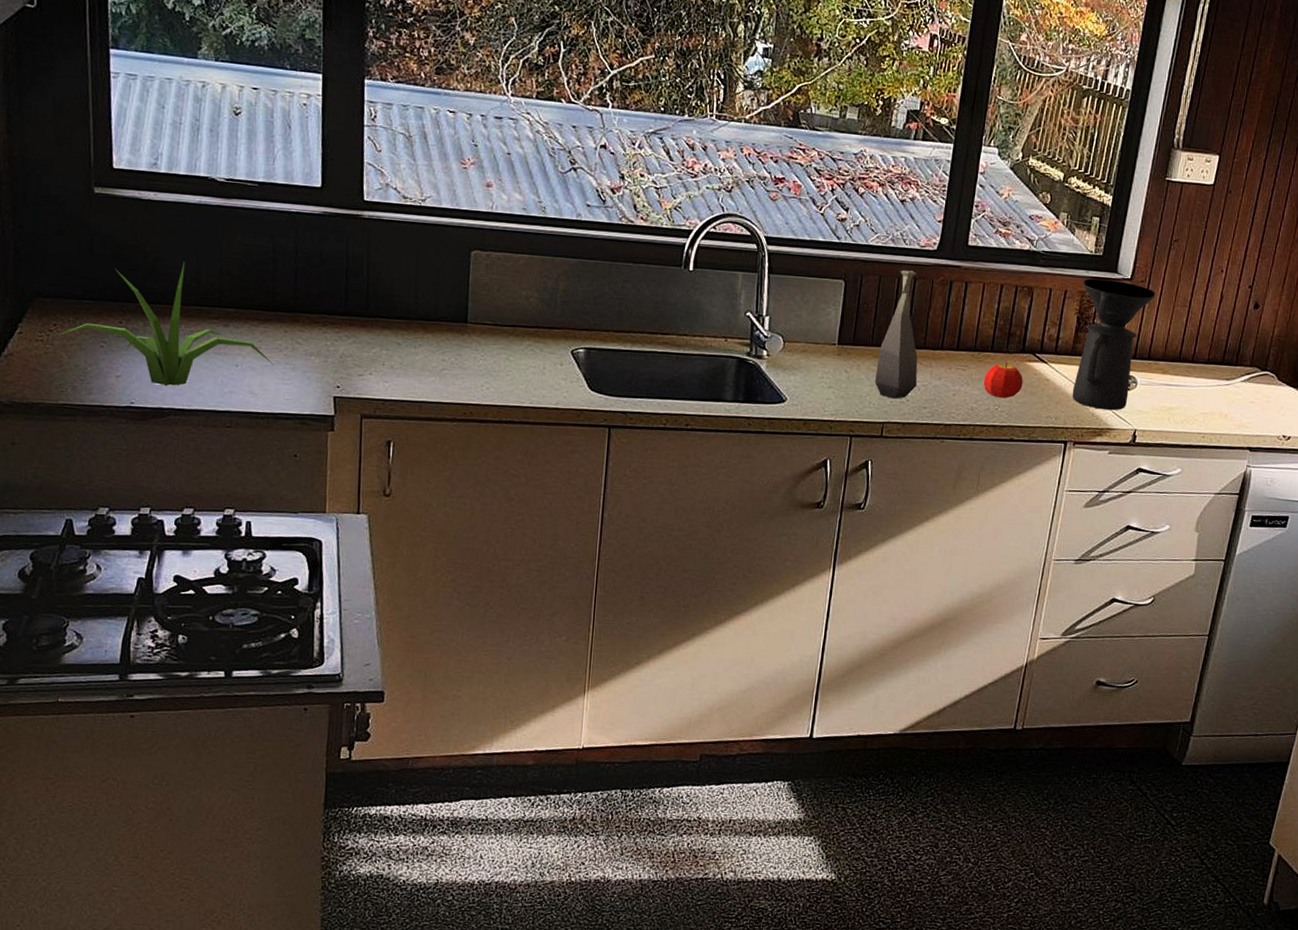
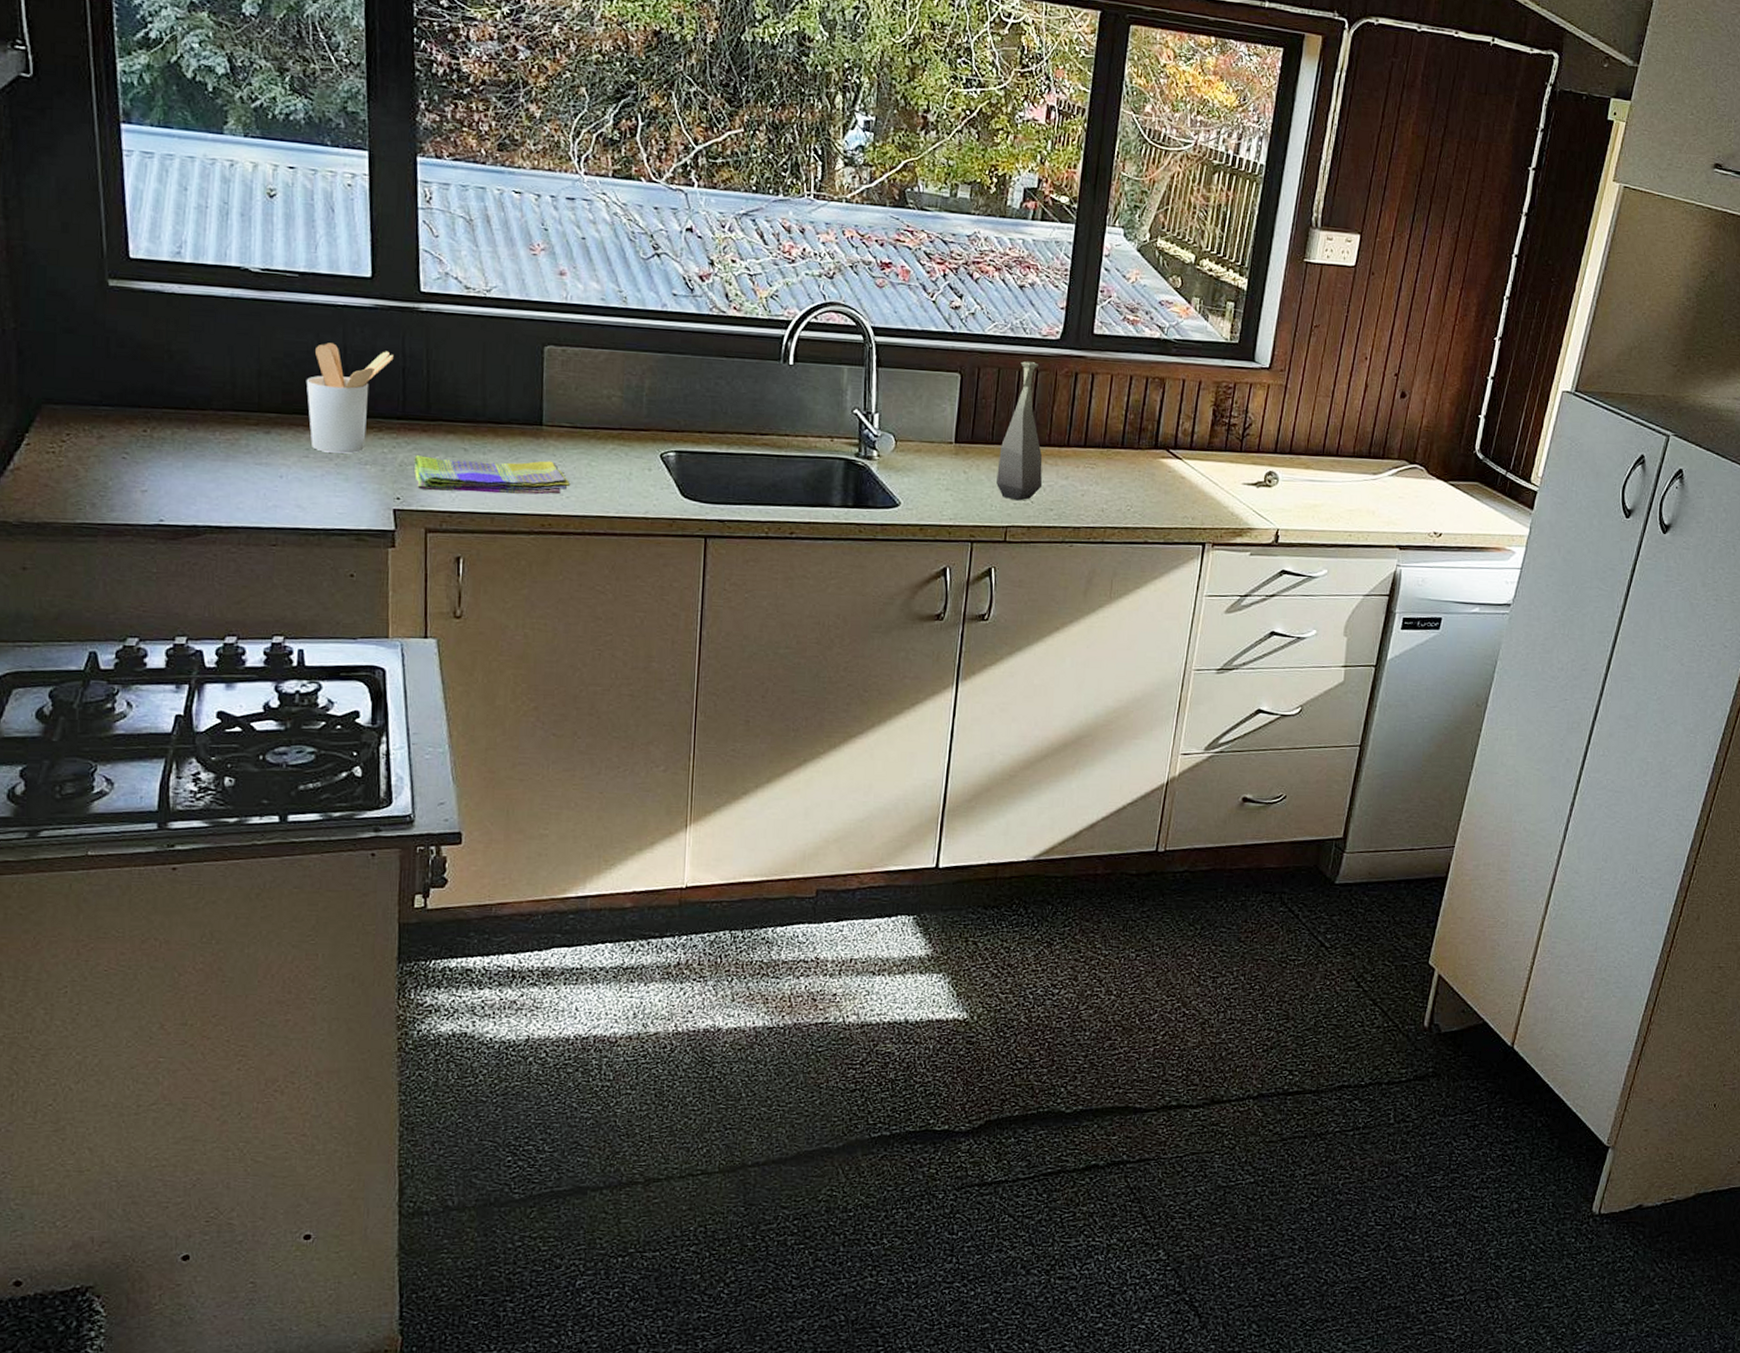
plant: present [55,262,273,387] -> none [69,362,322,502]
utensil holder: none [261,245,339,346] -> present [307,343,394,454]
dish towel: none [353,348,491,386] -> present [414,455,571,495]
fruit: present [983,362,1023,399] -> none [1114,459,1157,498]
coffee maker: present [1072,278,1156,411] -> none [1209,368,1296,509]

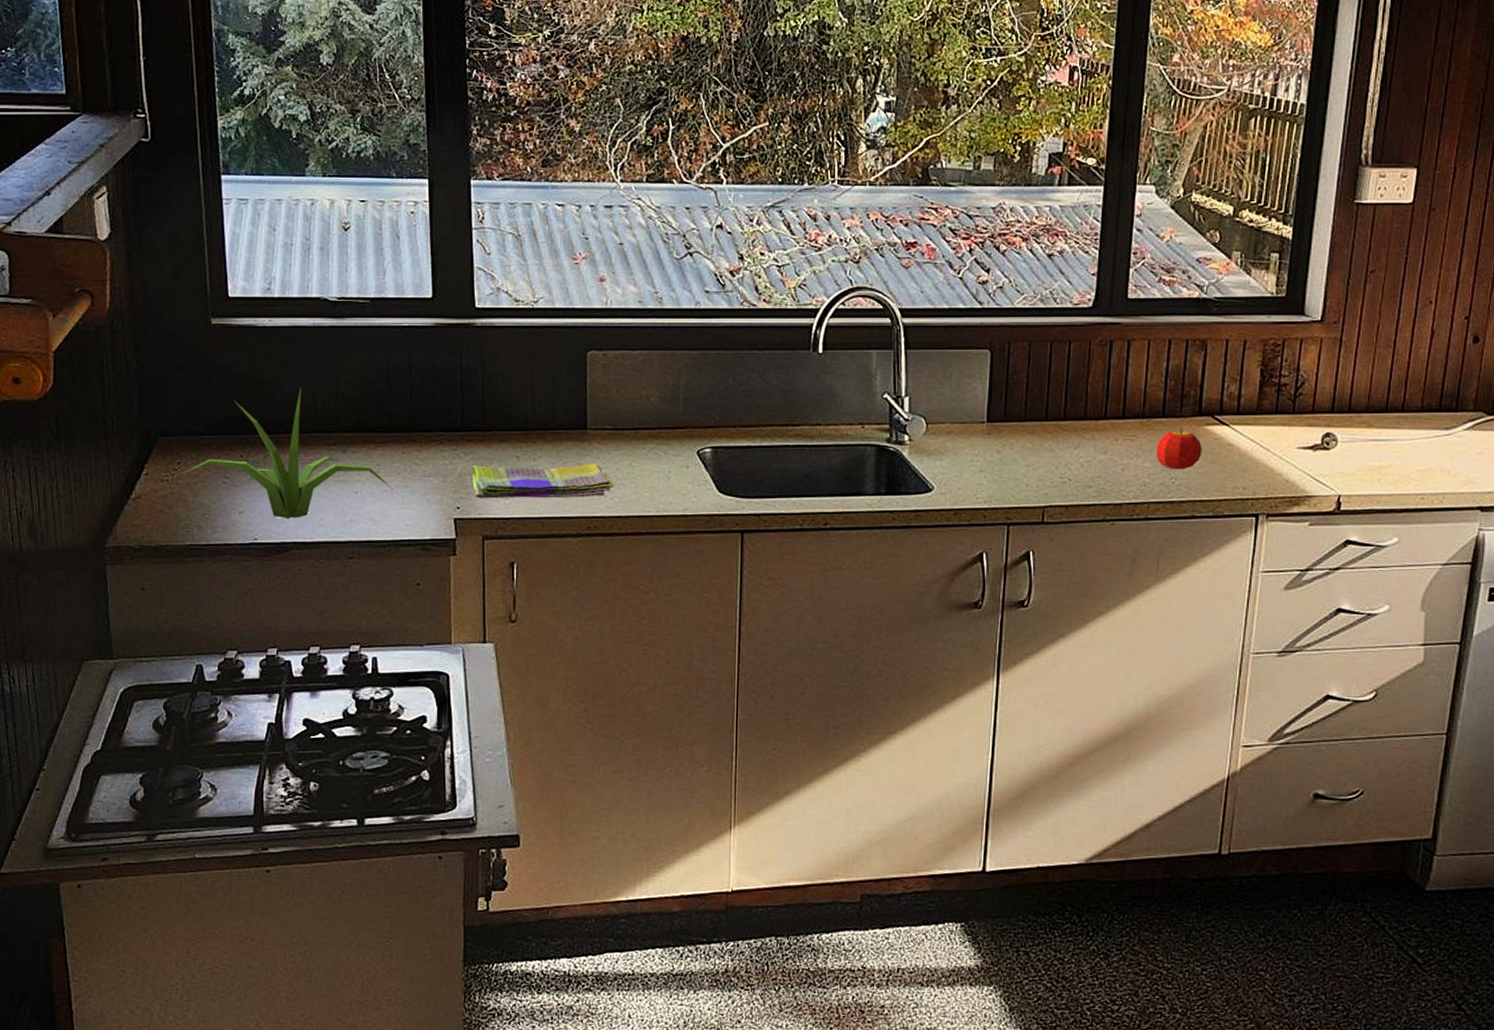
plant: none [69,362,322,502] -> present [180,388,392,520]
utensil holder: present [307,343,394,454] -> none [377,363,453,467]
bottle: present [996,360,1043,501] -> none [1032,331,1080,479]
fruit: none [1114,459,1157,498] -> present [1156,428,1202,470]

